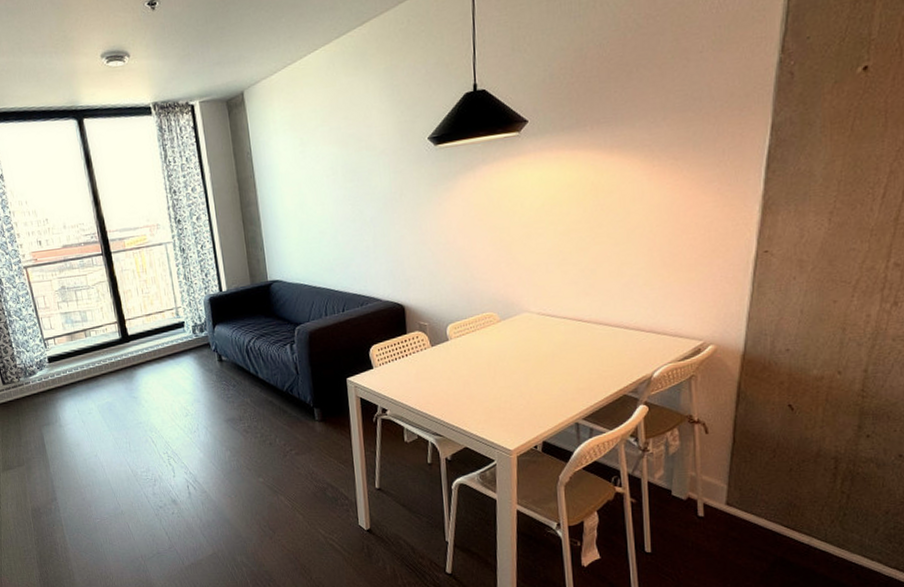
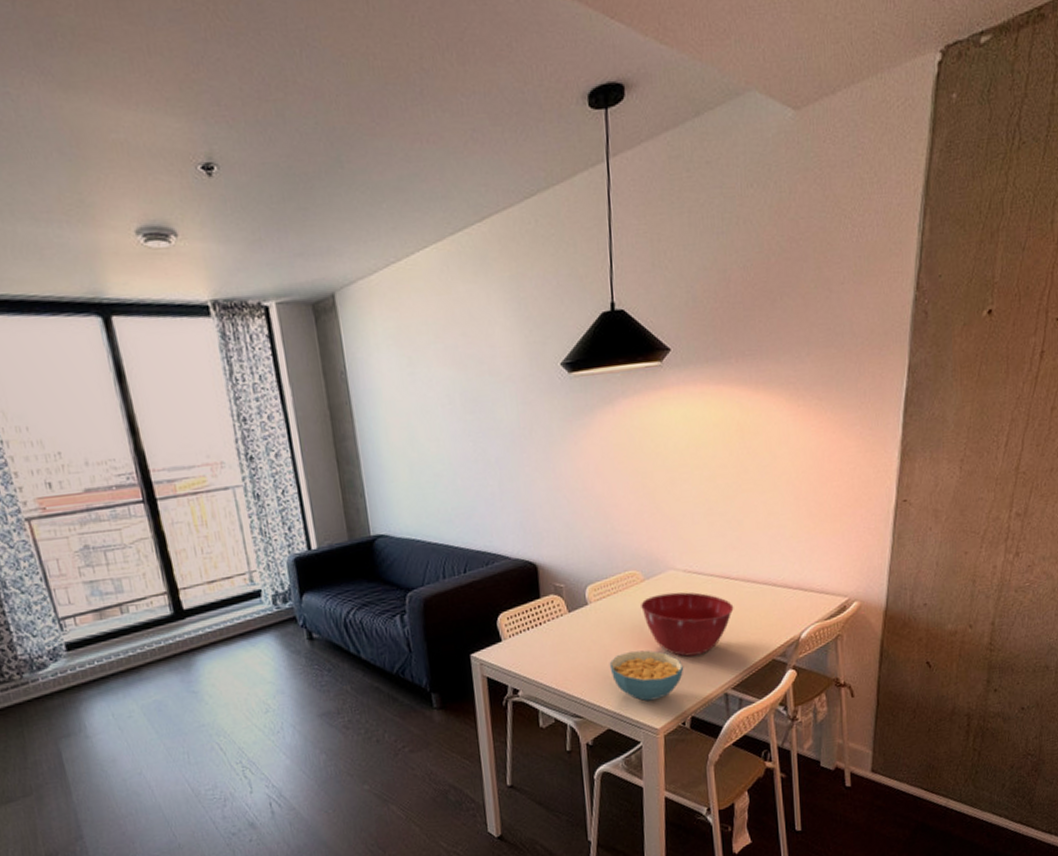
cereal bowl: none [467,381,537,426] -> present [609,650,684,702]
mixing bowl: none [497,332,586,389] -> present [641,592,734,657]

